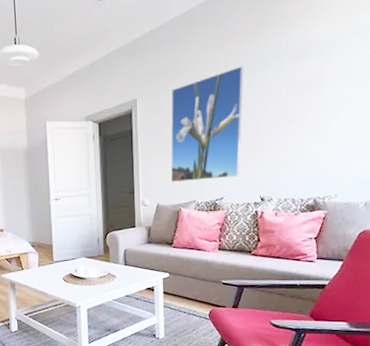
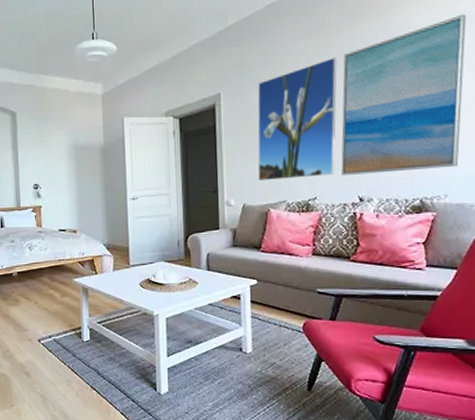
wall art: none [245,26,360,177] -> present [341,14,466,175]

